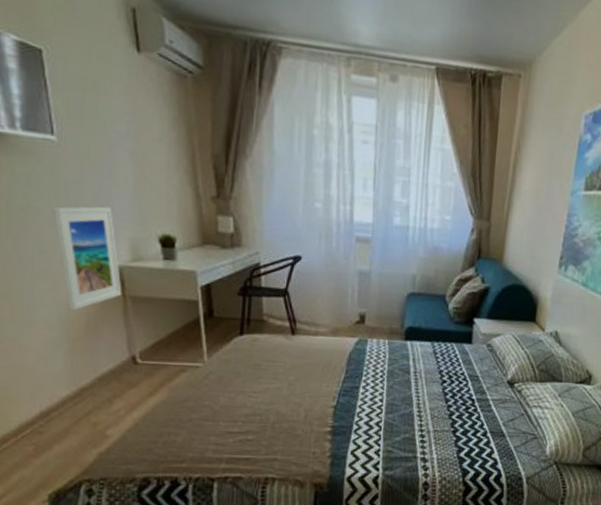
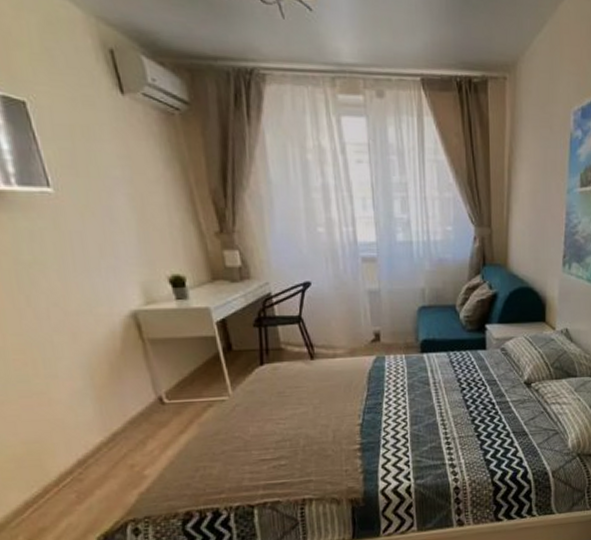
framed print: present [54,206,122,311] -> none [61,253,141,359]

